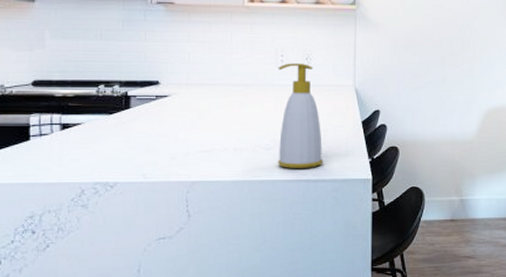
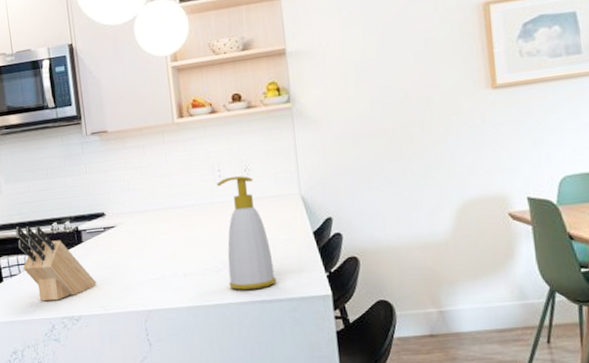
knife block: none [54,85,140,165] -> present [15,226,97,301]

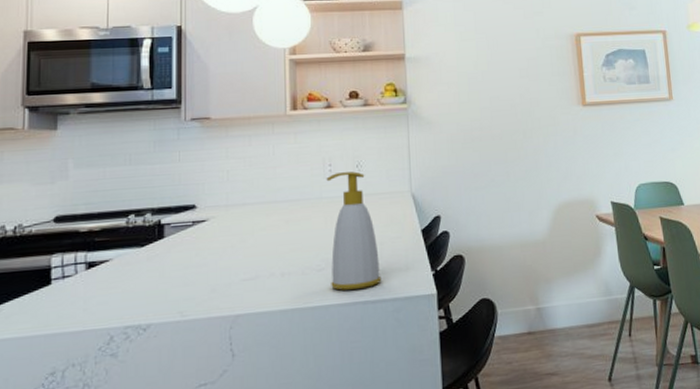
knife block: present [15,226,97,301] -> none [78,217,175,308]

